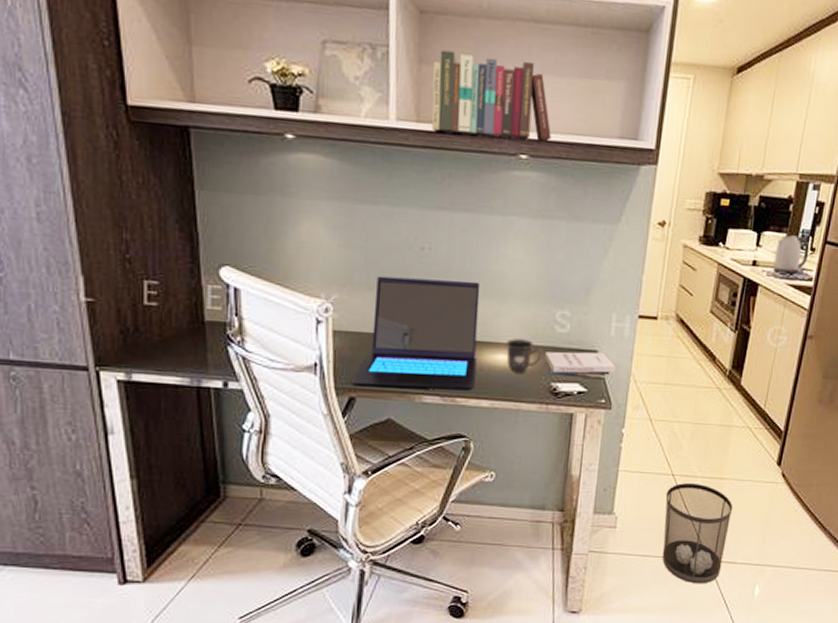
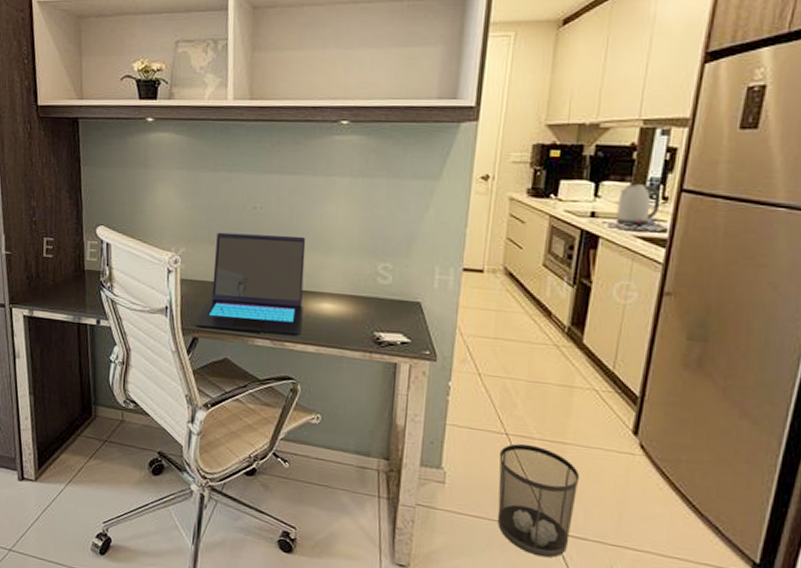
books: present [431,50,551,143] -> none [263,37,371,109]
mug: present [505,338,543,374] -> none [330,289,366,322]
books: present [544,351,617,380] -> none [367,302,441,331]

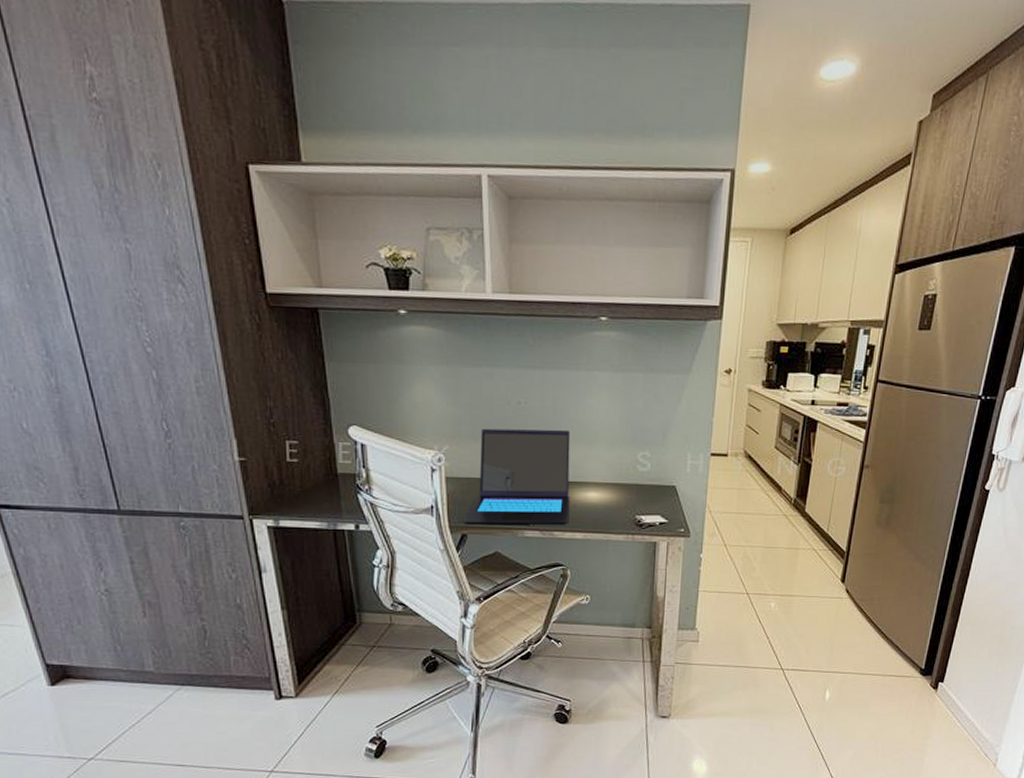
waste bin: present [497,443,580,558] -> none [740,600,803,690]
kettle: present [615,182,661,225] -> none [830,375,863,411]

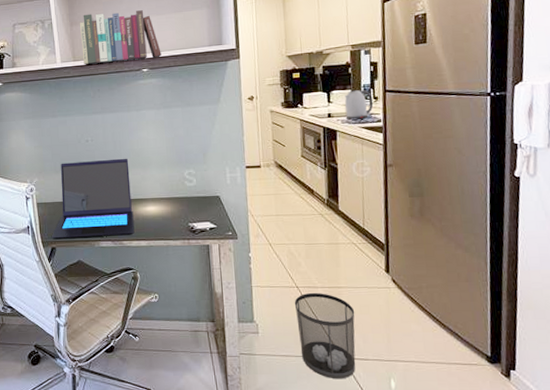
books: none [521,229,627,306] -> present [79,10,162,66]
waste bin: none [740,600,803,690] -> present [294,292,356,379]
kettle: none [830,375,863,411] -> present [344,89,374,120]

